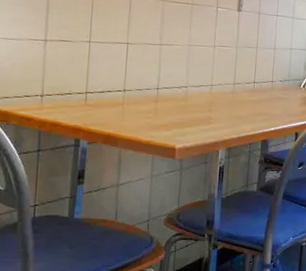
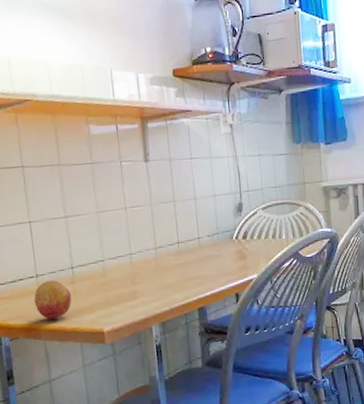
fruit: none [117,96,152,131] -> present [34,280,72,320]

